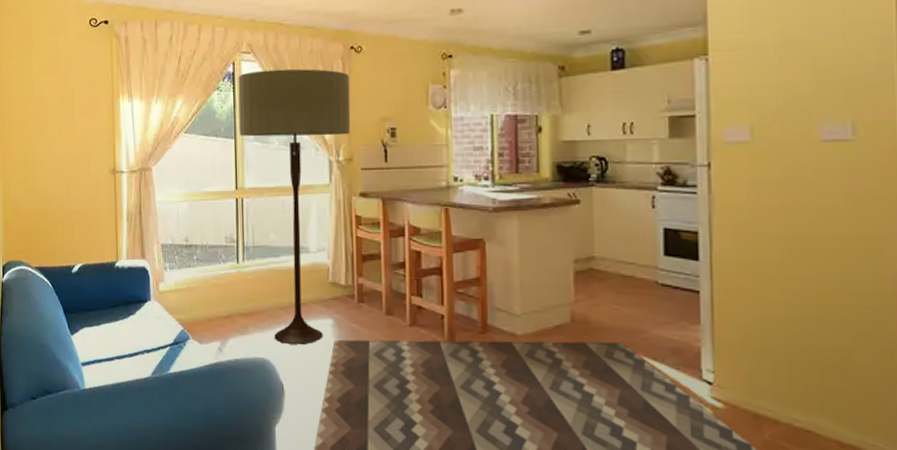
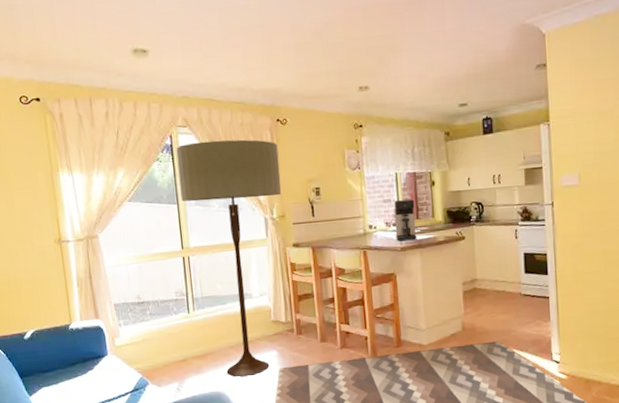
coffee maker: none [486,148,515,200] -> present [394,199,417,242]

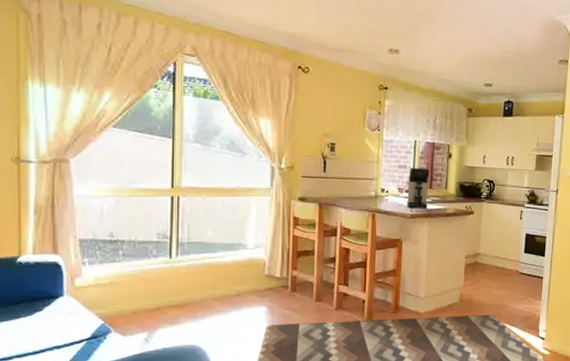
floor lamp: present [176,139,282,377] -> none [178,74,296,331]

